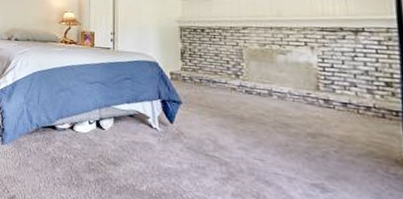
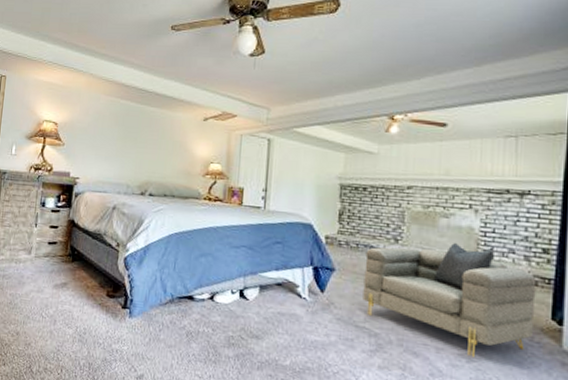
armchair: none [209,78,387,188] -> present [363,243,537,357]

